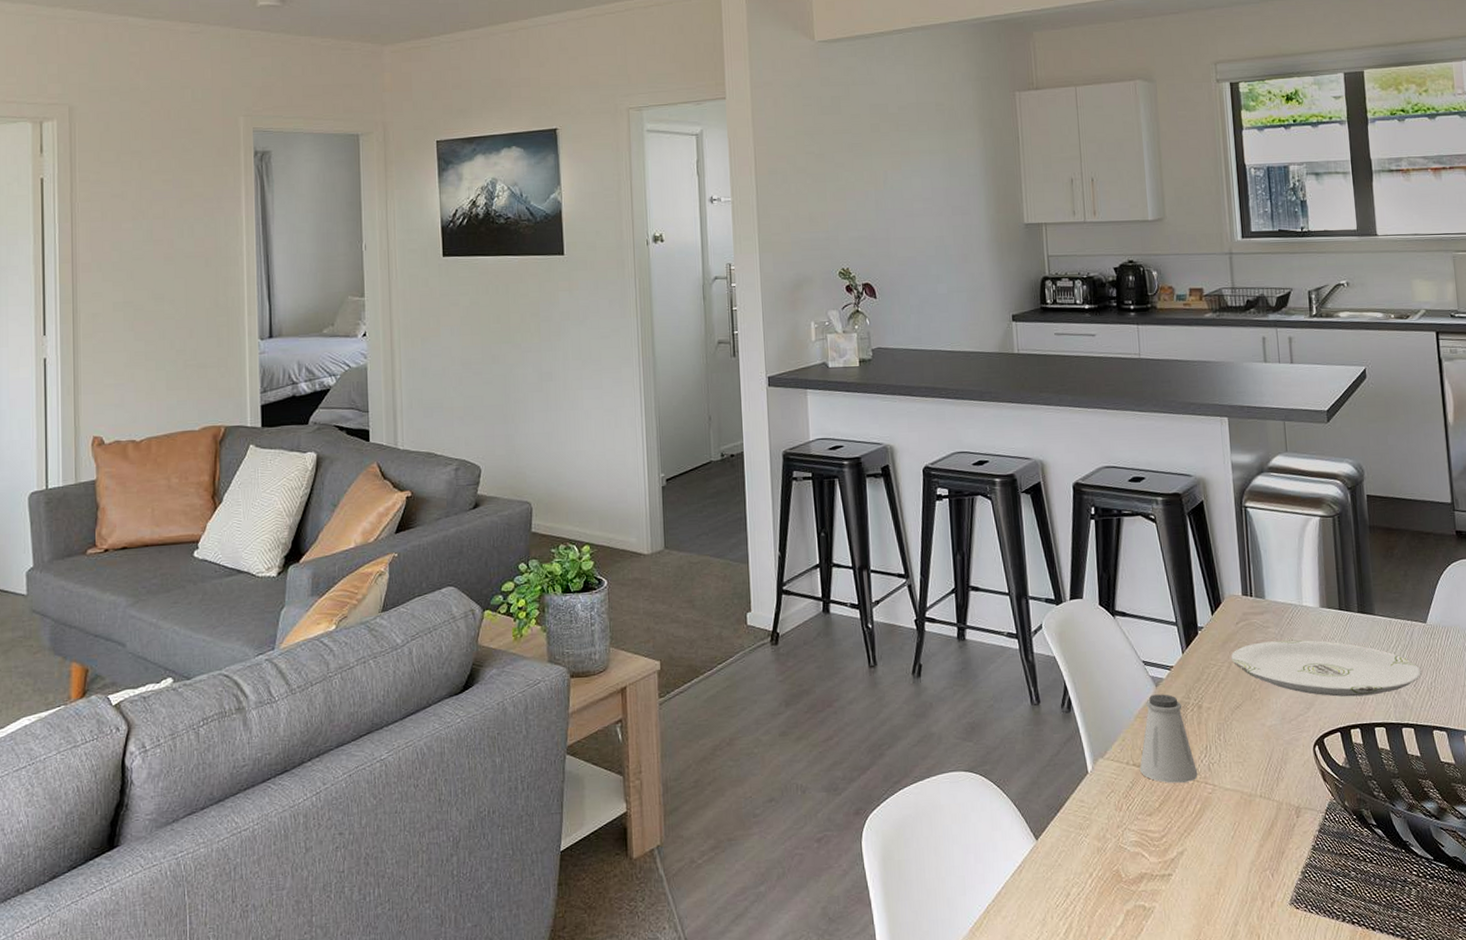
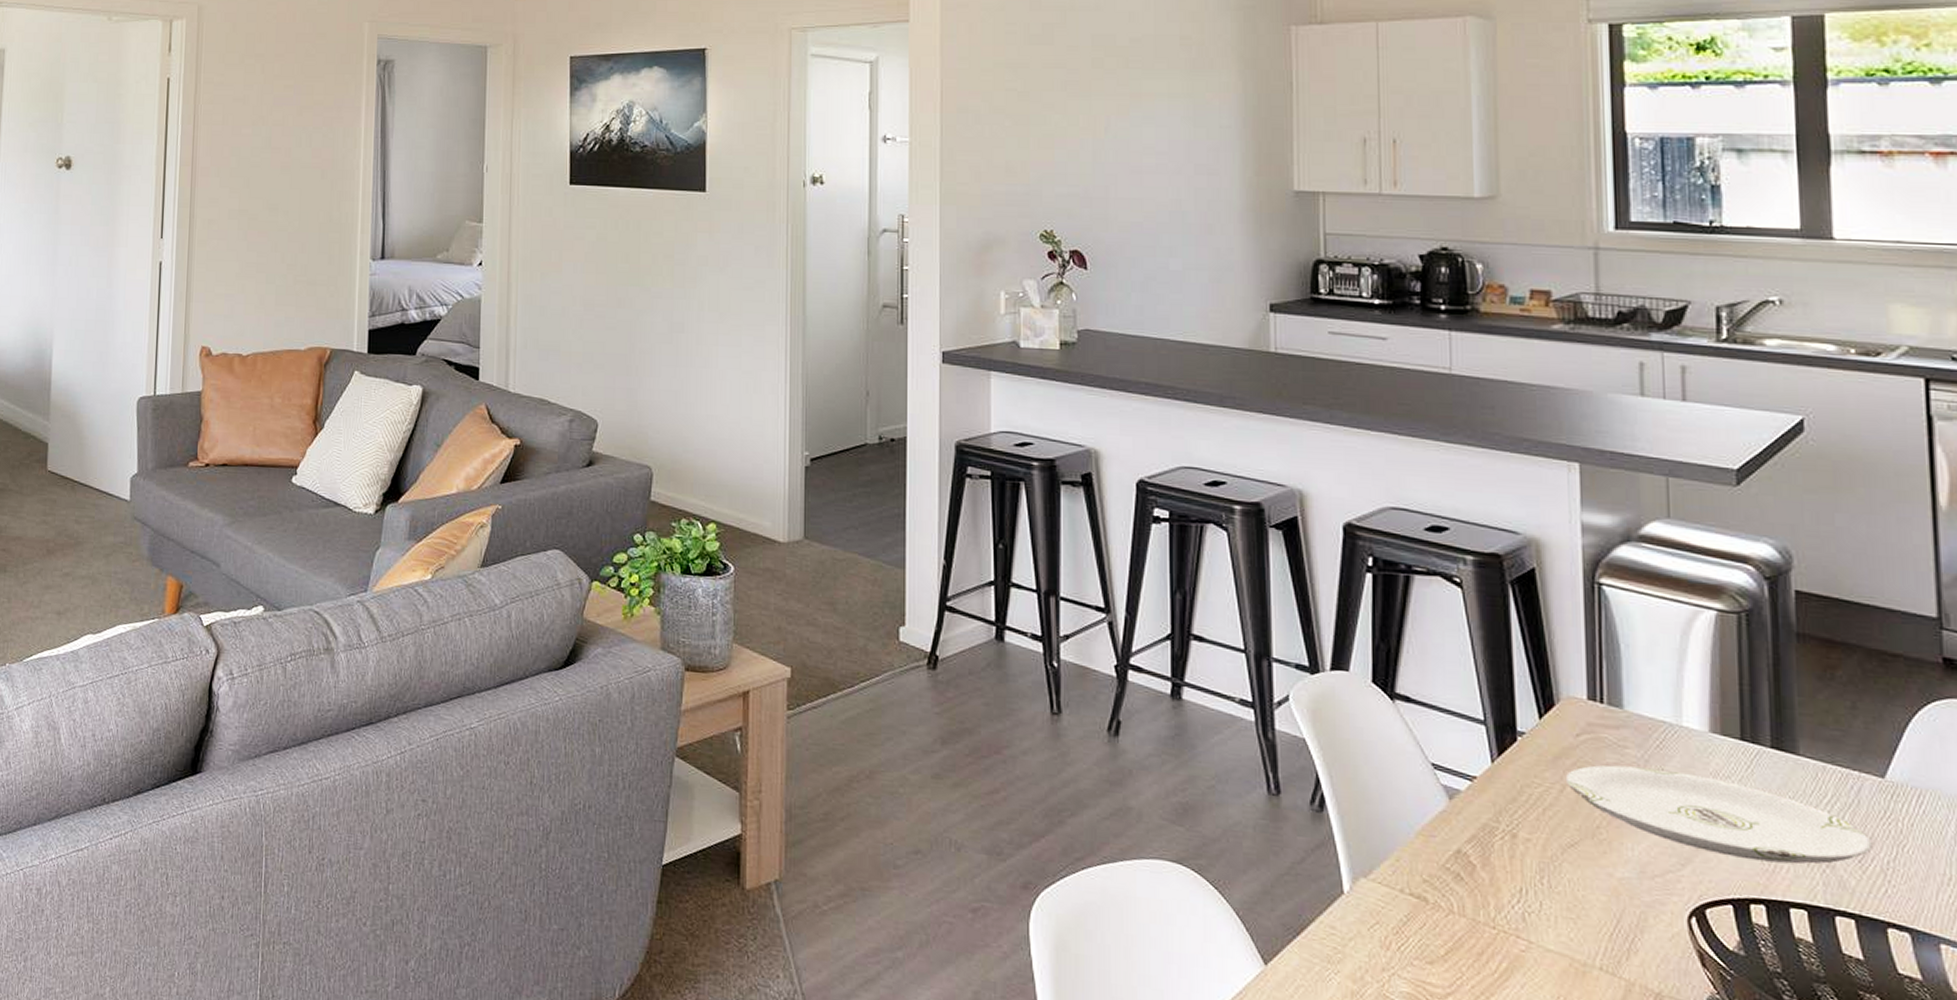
saltshaker: present [1139,694,1198,784] -> none [1418,809,1506,932]

